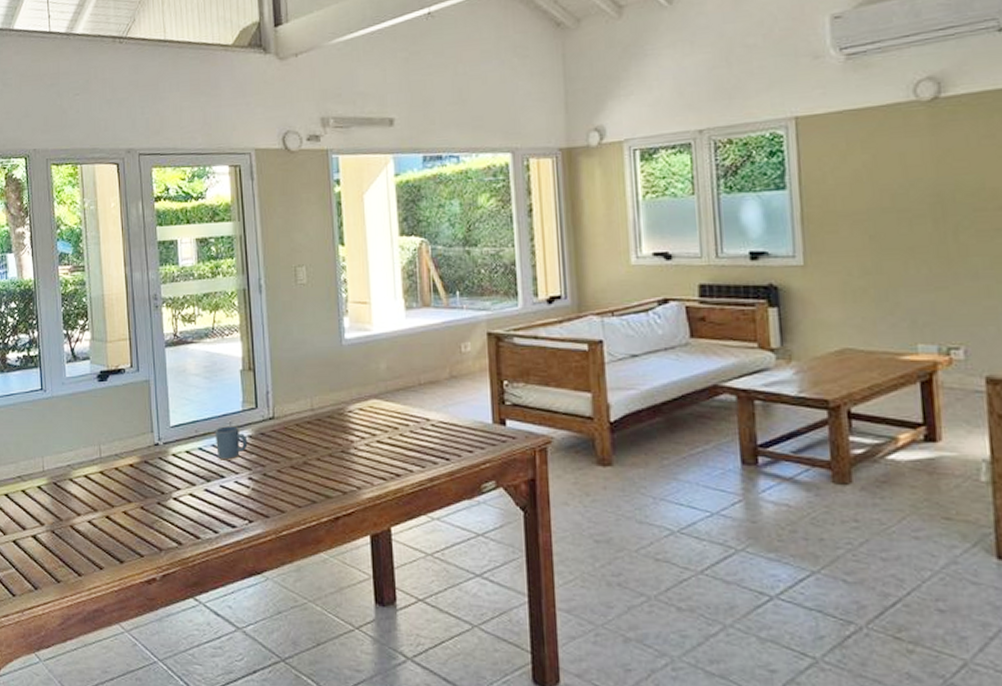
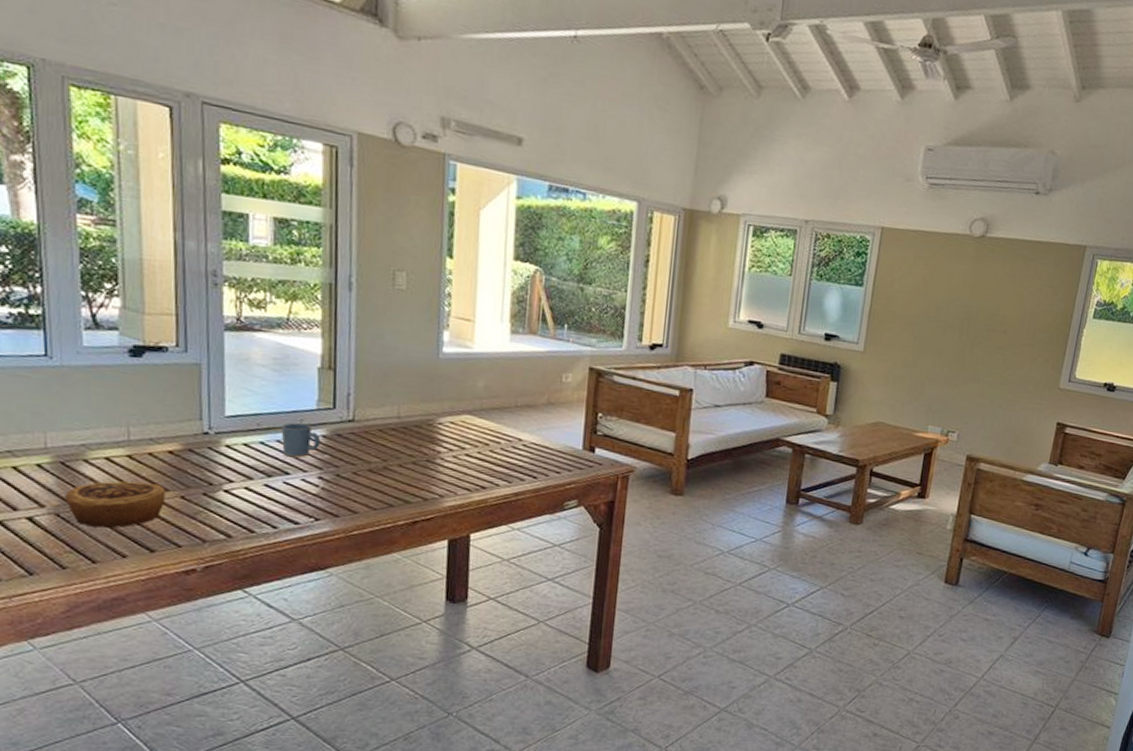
pastry: none [58,496,130,542] -> present [65,481,166,528]

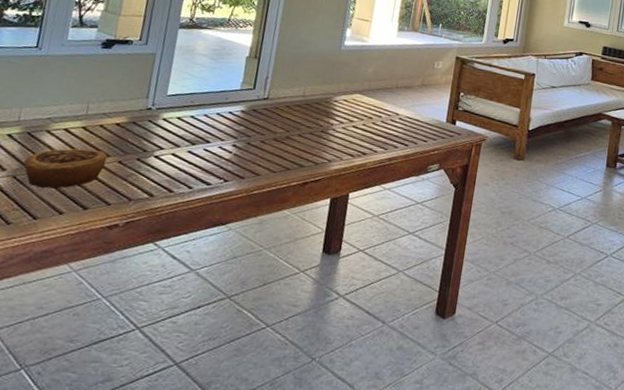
mug: present [281,422,321,458] -> none [207,100,240,129]

